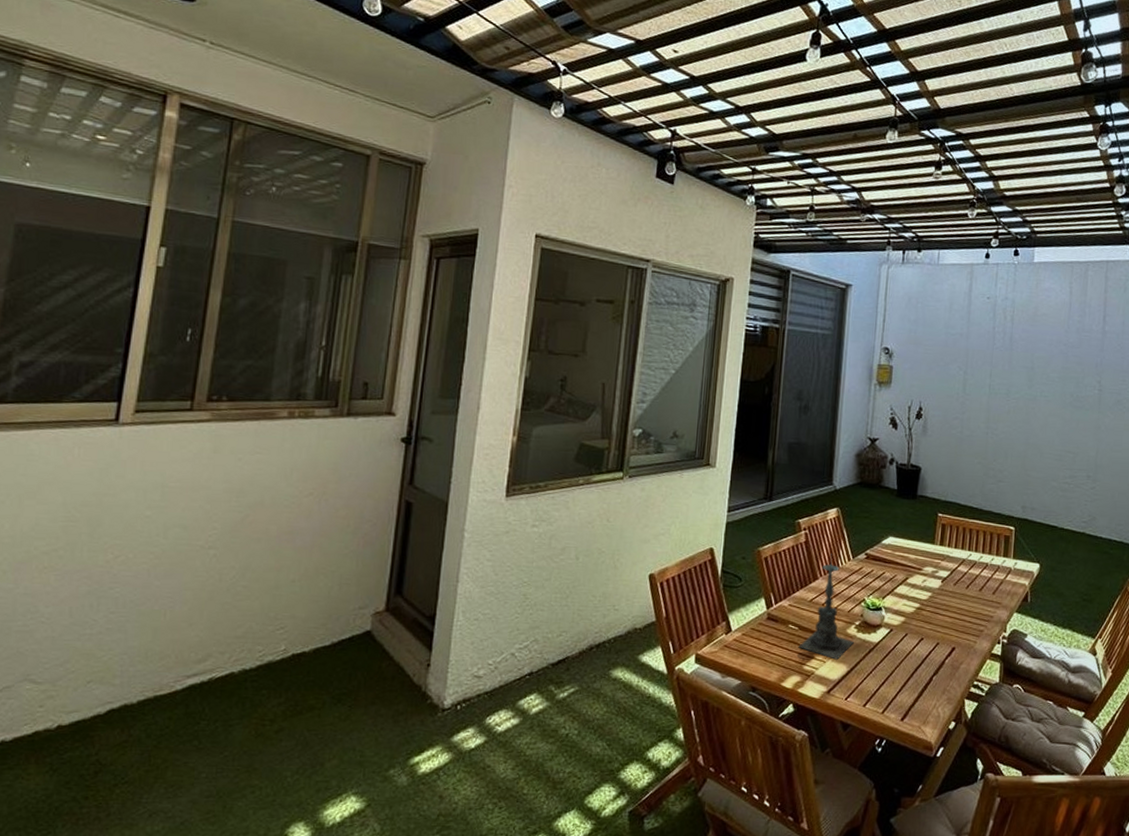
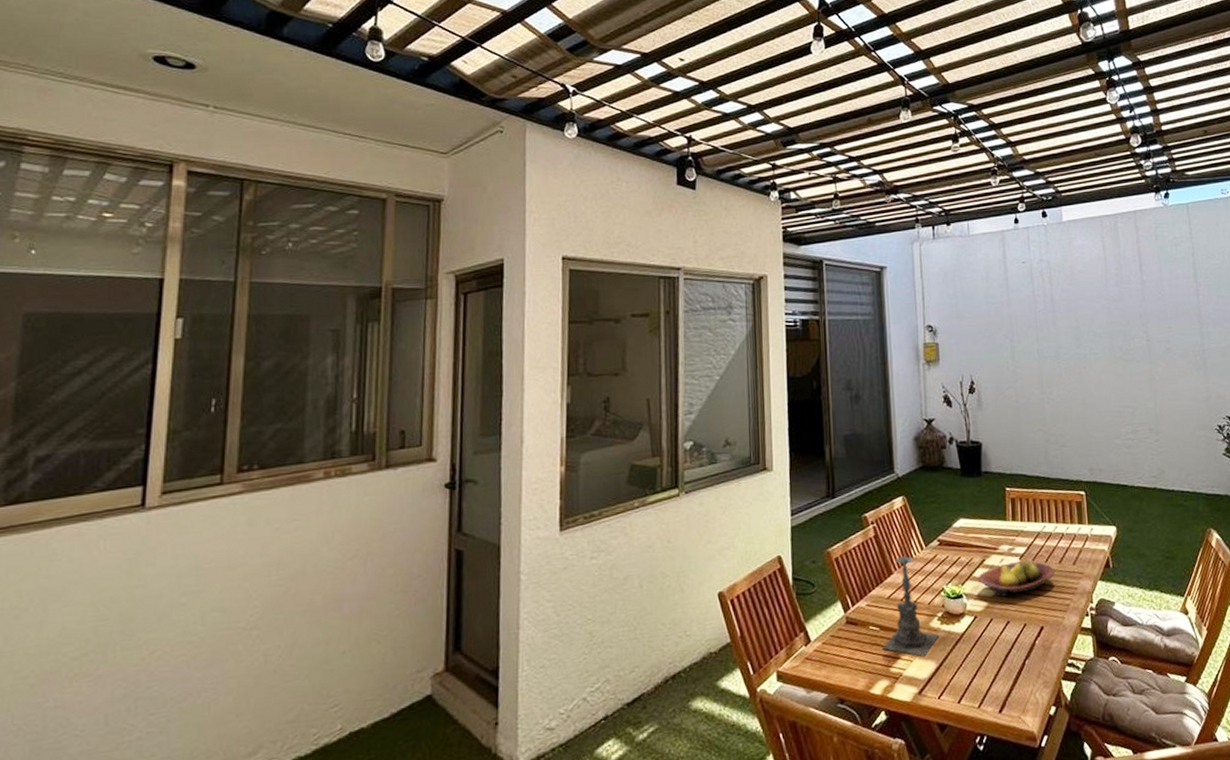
fruit bowl: none [899,582,975,616] -> present [978,559,1056,598]

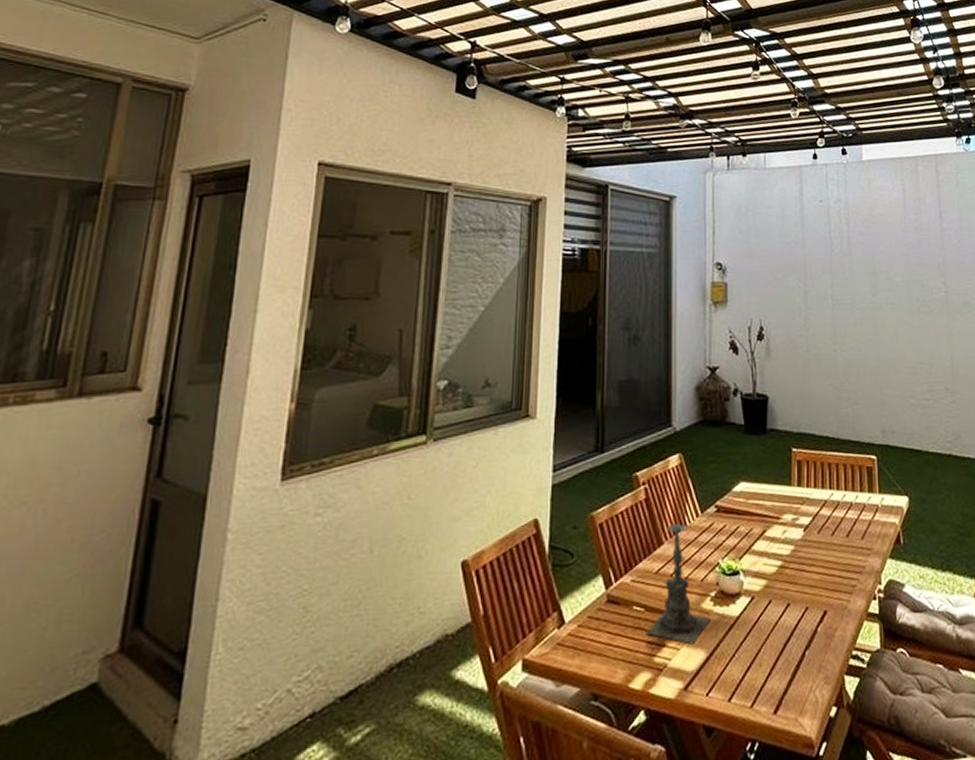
fruit bowl: present [978,559,1056,598] -> none [758,531,842,576]

